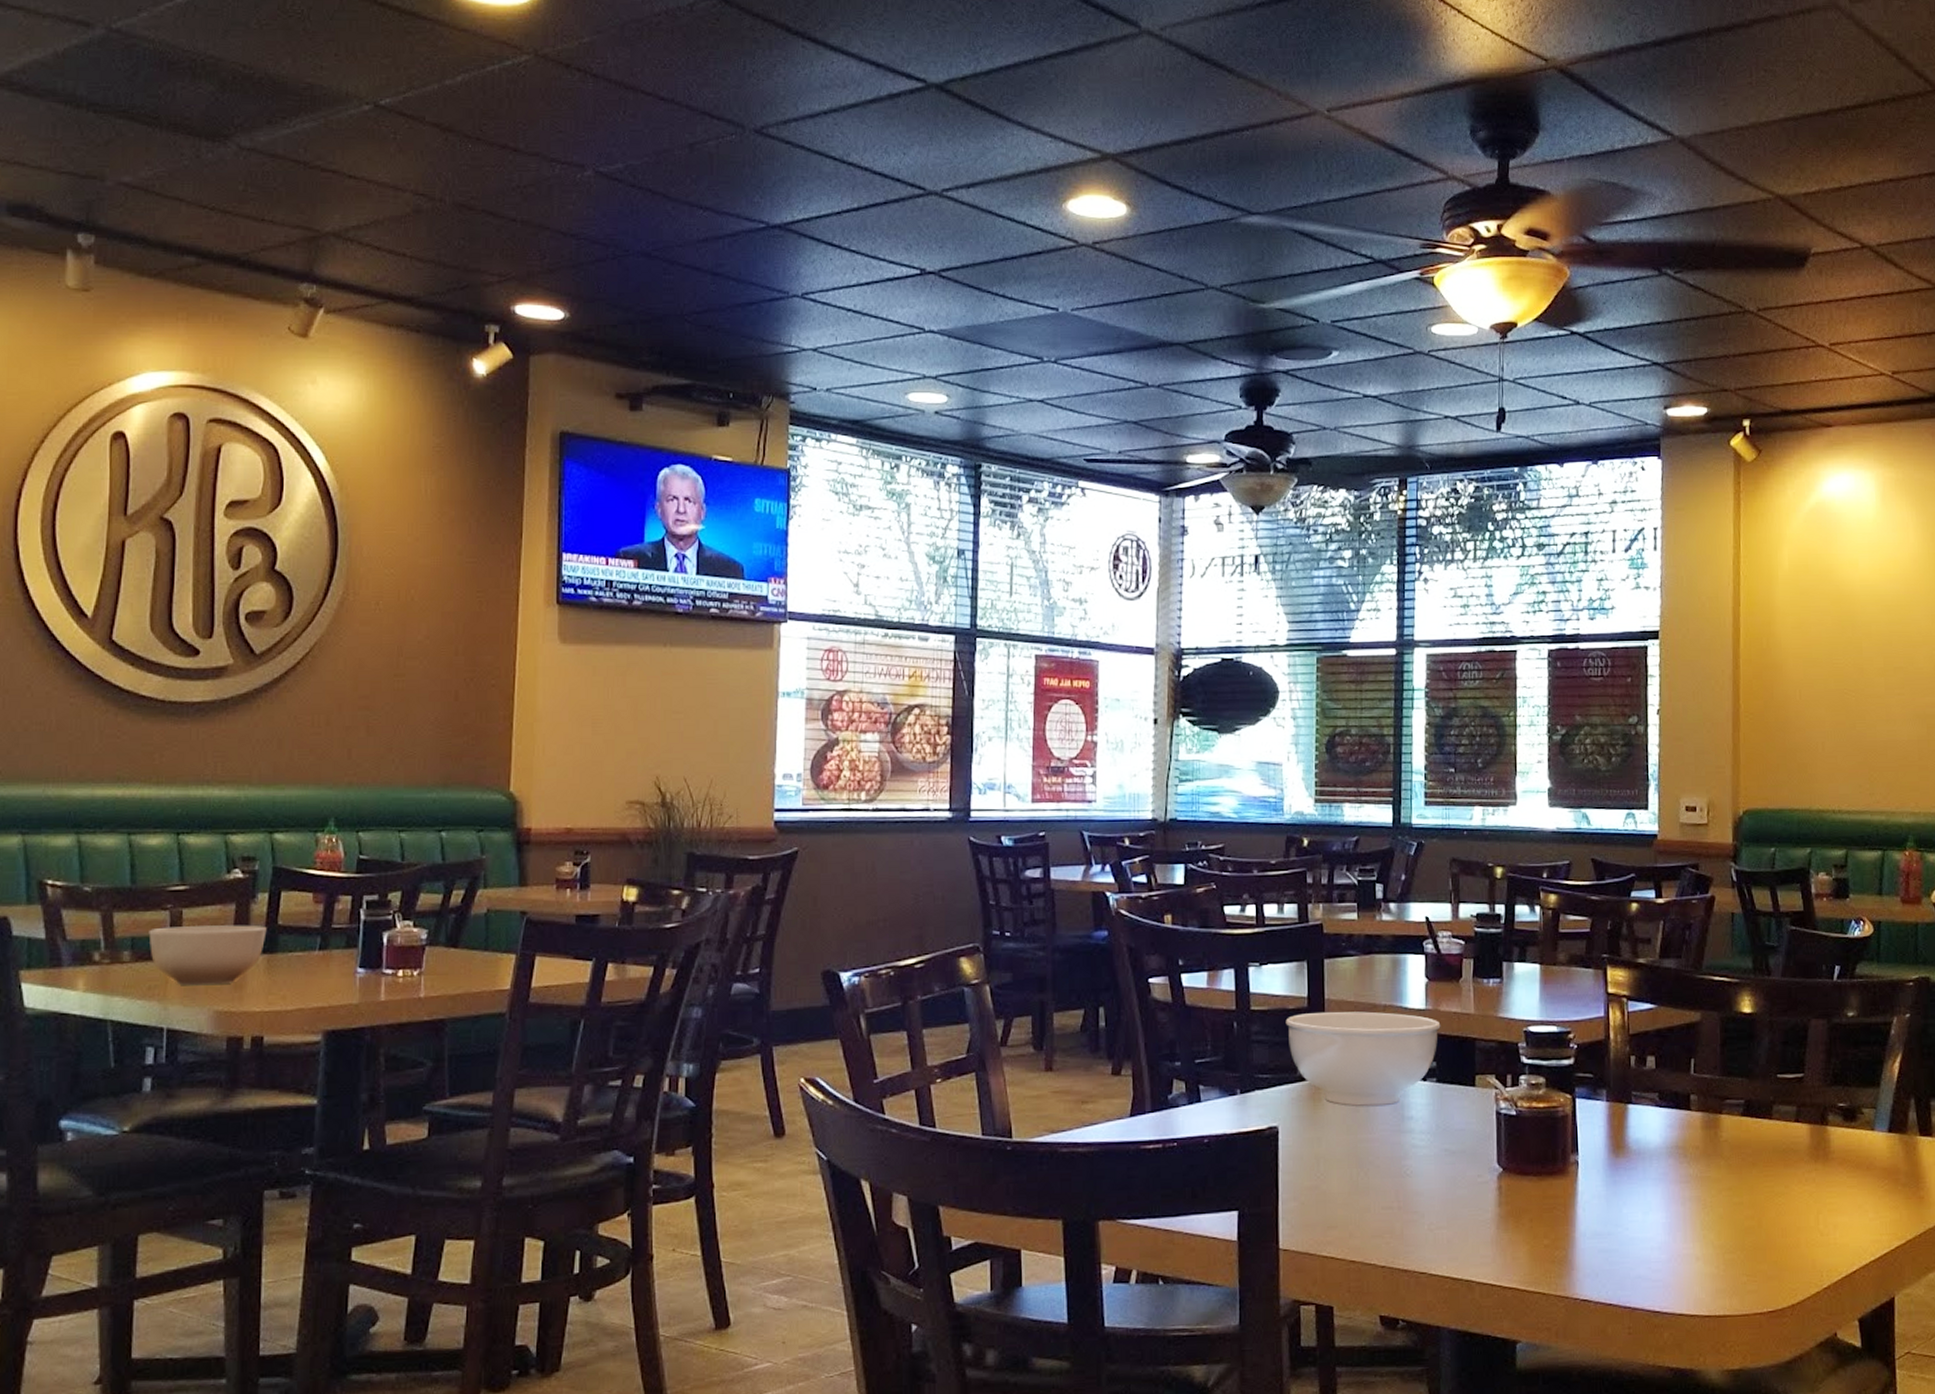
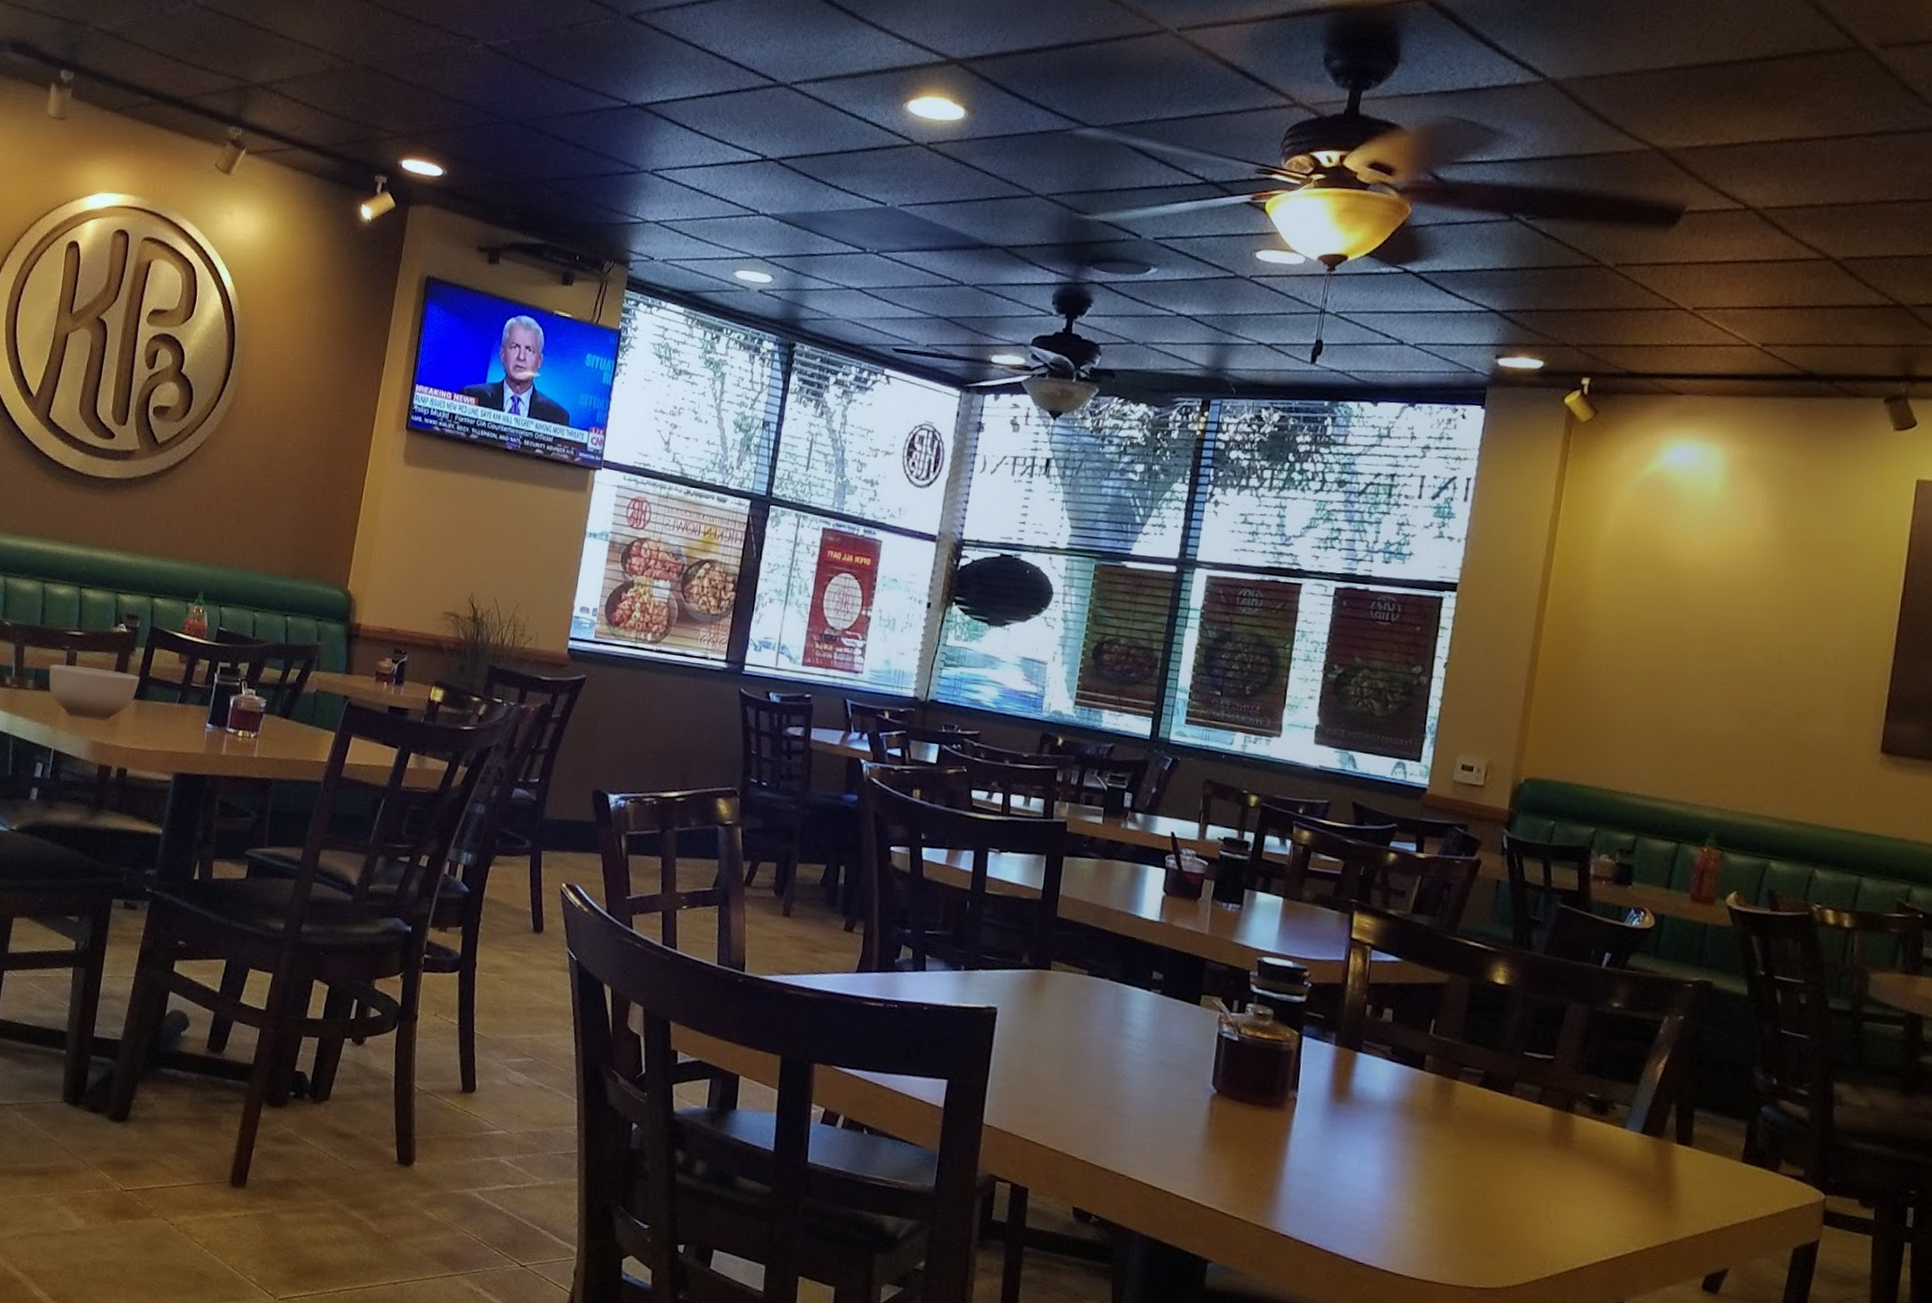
soup bowl: present [1285,1011,1441,1107] -> none [1017,904,1173,1008]

